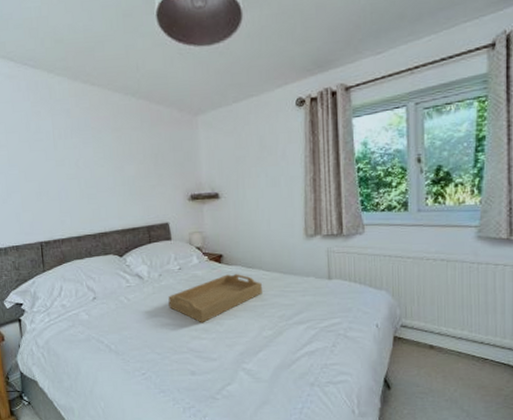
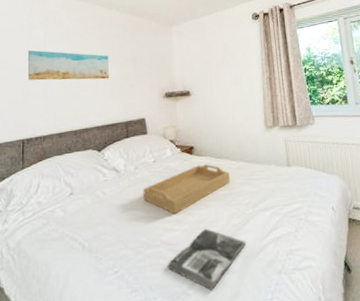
wall art: none [36,145,127,179] -> present [27,50,109,81]
magazine: none [194,338,277,396] -> present [167,228,246,290]

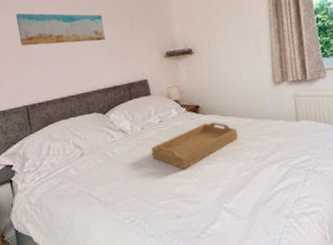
magazine: present [167,228,246,290] -> none [180,181,255,234]

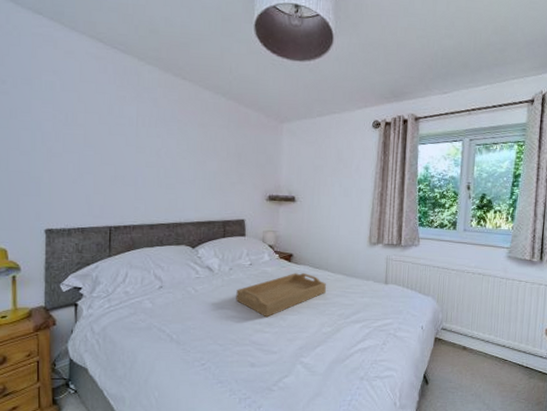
wall art: present [15,13,105,46] -> none [116,129,209,173]

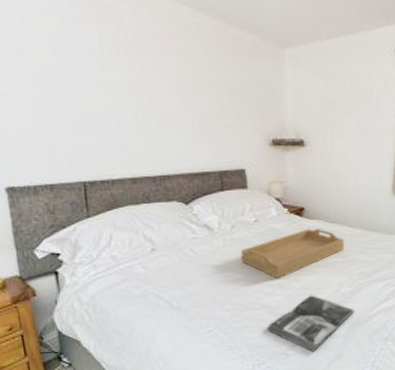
magazine: none [254,333,333,388] -> present [266,295,354,352]

